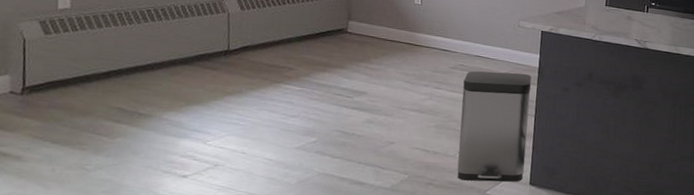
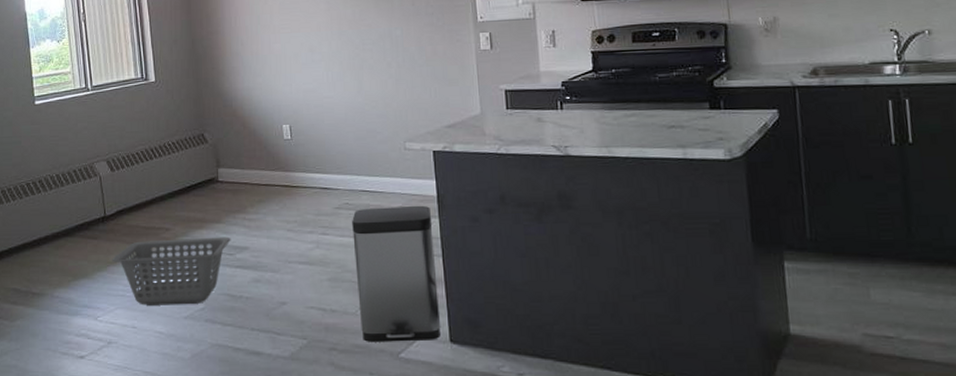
laundry basket: none [229,76,352,137] -> present [112,236,231,306]

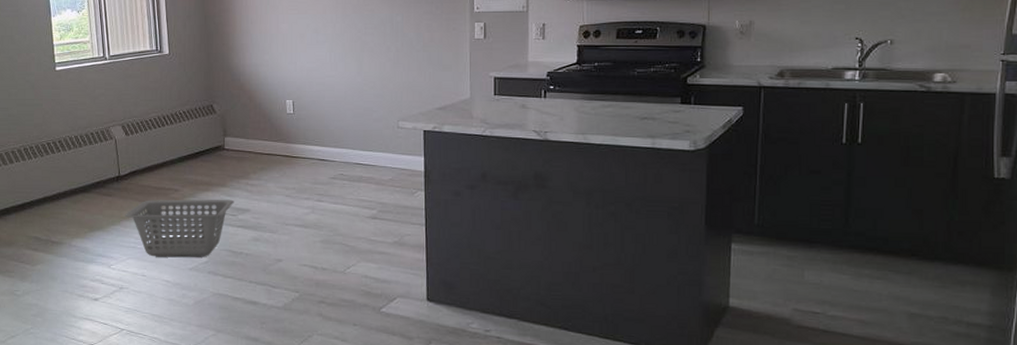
pedal bin: present [352,205,441,342] -> none [345,179,420,298]

